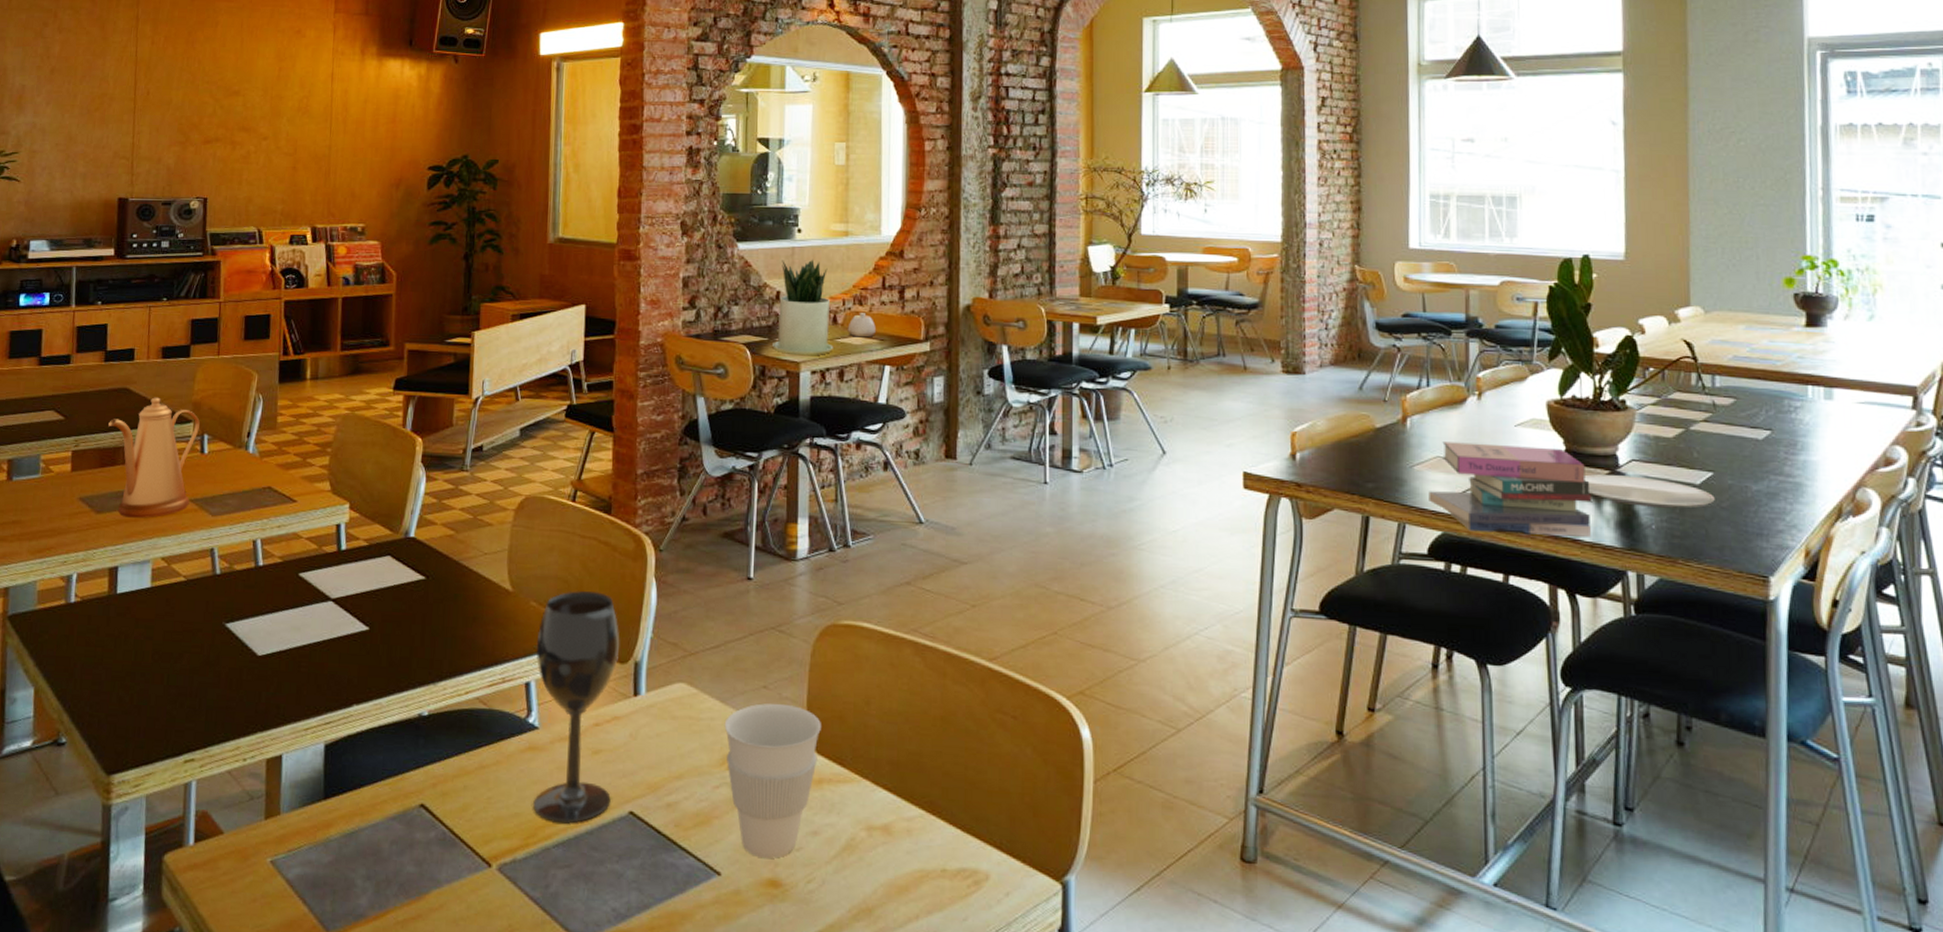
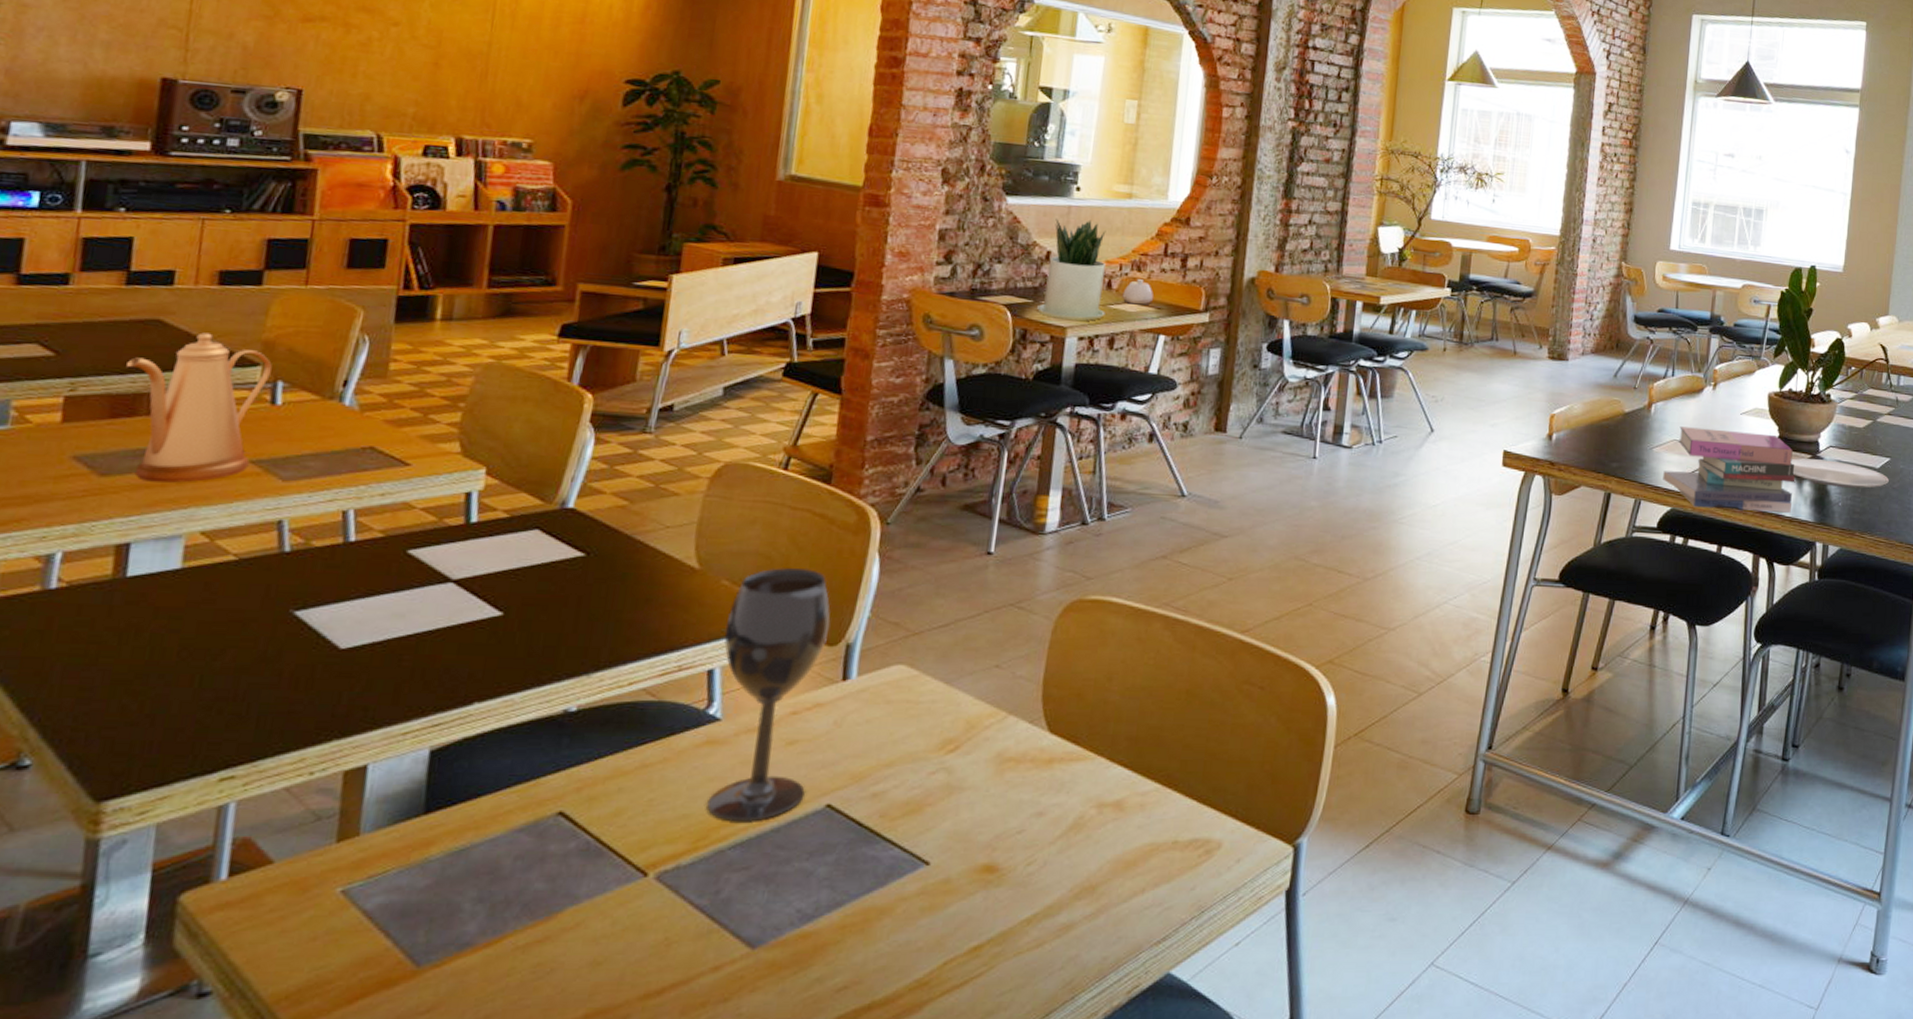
cup: present [724,703,821,858] -> none [946,682,1057,843]

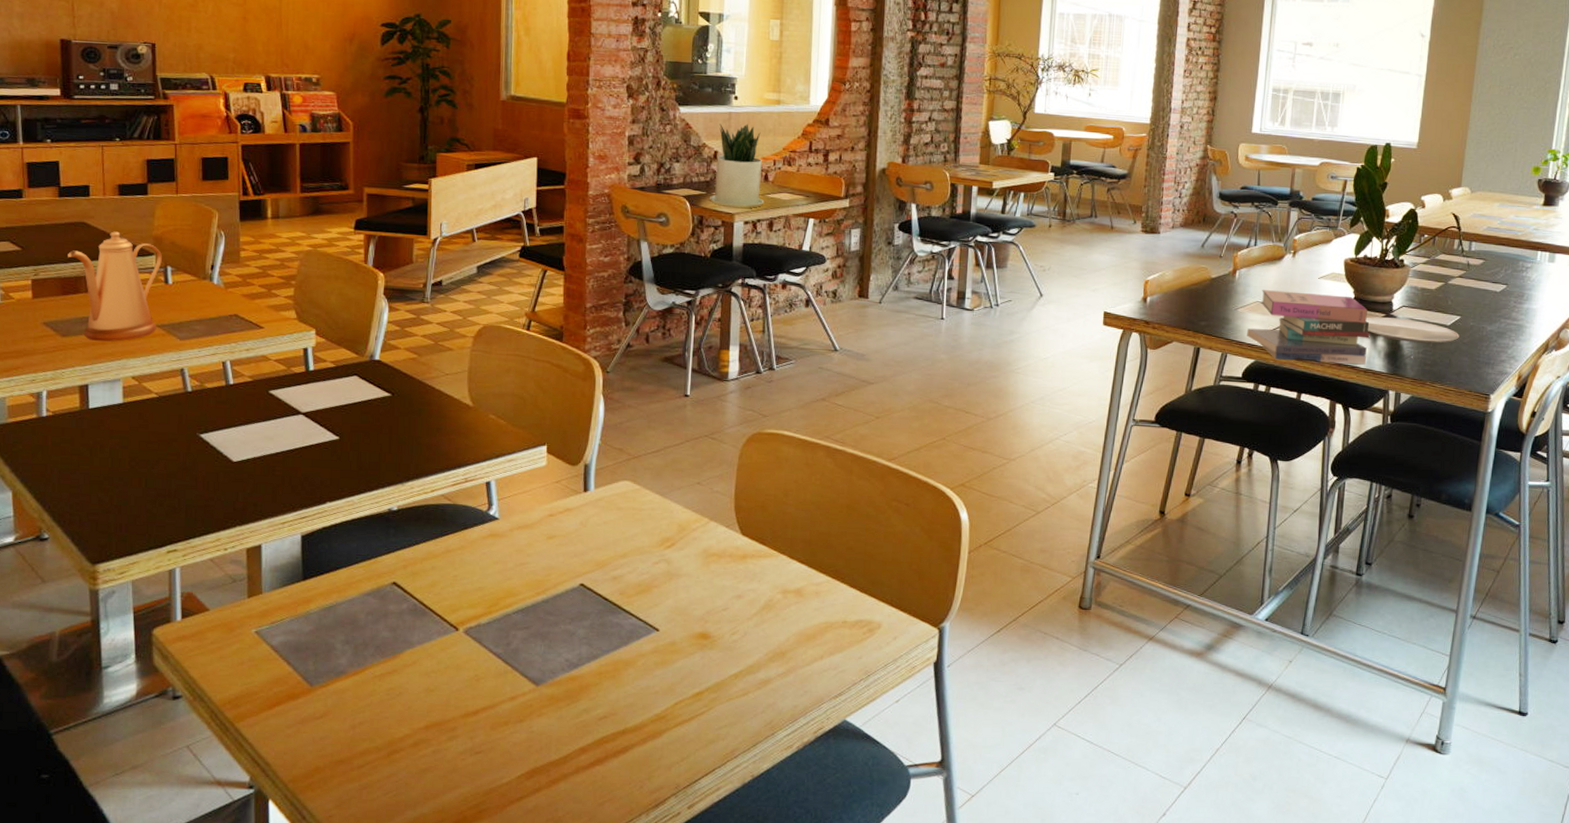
wine glass: present [707,567,831,821] -> none [495,406,572,594]
sugar bowl: present [1122,279,1154,305] -> none [777,172,803,194]

